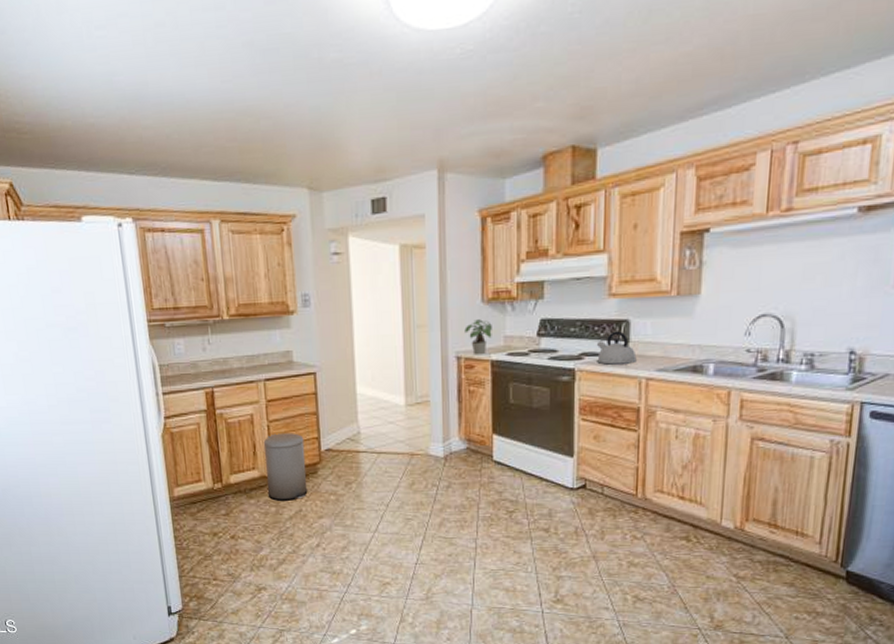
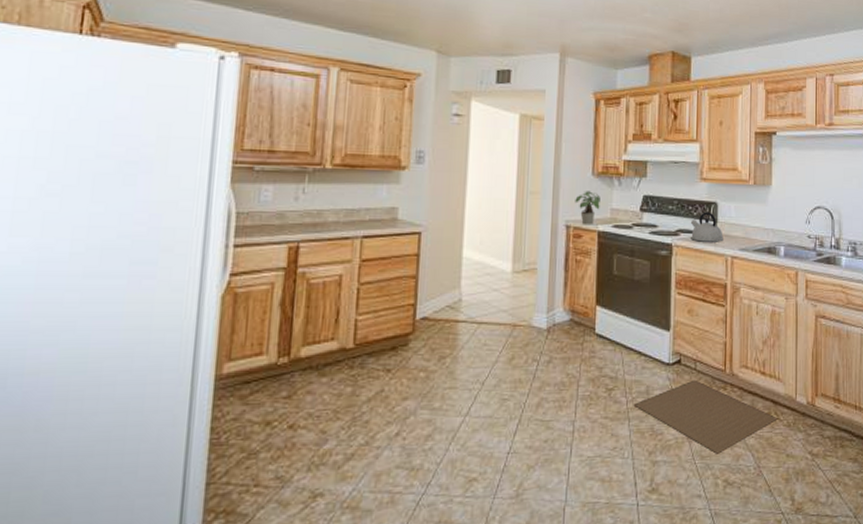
pedal bin: present [263,433,308,501] -> none [345,298,398,379]
doormat: none [535,503,698,573] -> present [633,379,778,454]

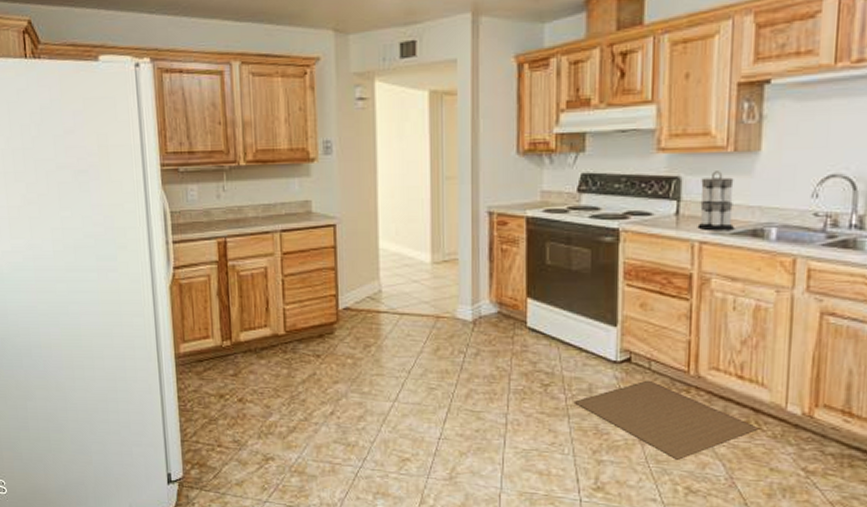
potted plant: present [575,191,600,225] -> none [498,172,528,211]
kettle: present [690,212,725,242] -> none [643,189,690,225]
spice rack: none [730,199,755,248] -> present [697,171,734,231]

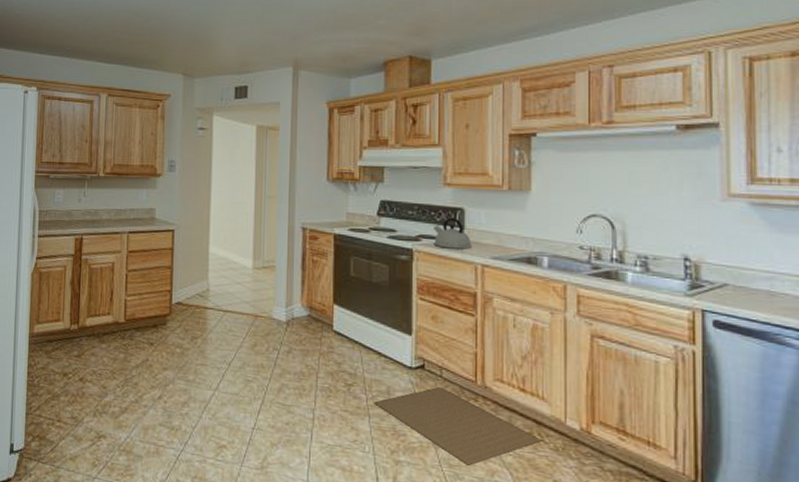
kettle: none [643,189,690,225] -> present [433,217,473,250]
spice rack: present [697,171,734,231] -> none [480,205,511,257]

